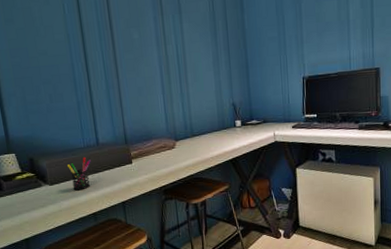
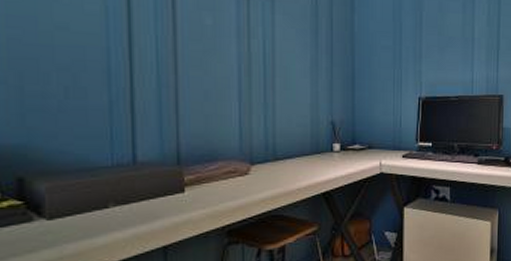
pen holder: present [67,156,91,191] -> none [82,179,121,229]

